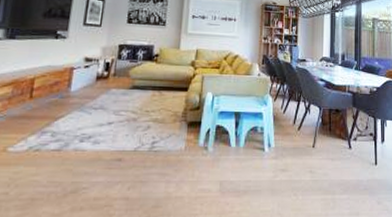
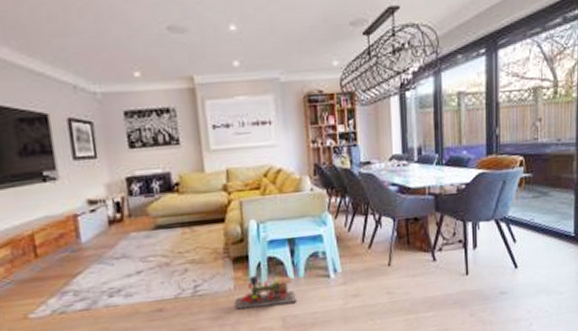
toy train: none [183,140,235,169] -> present [236,275,298,310]

